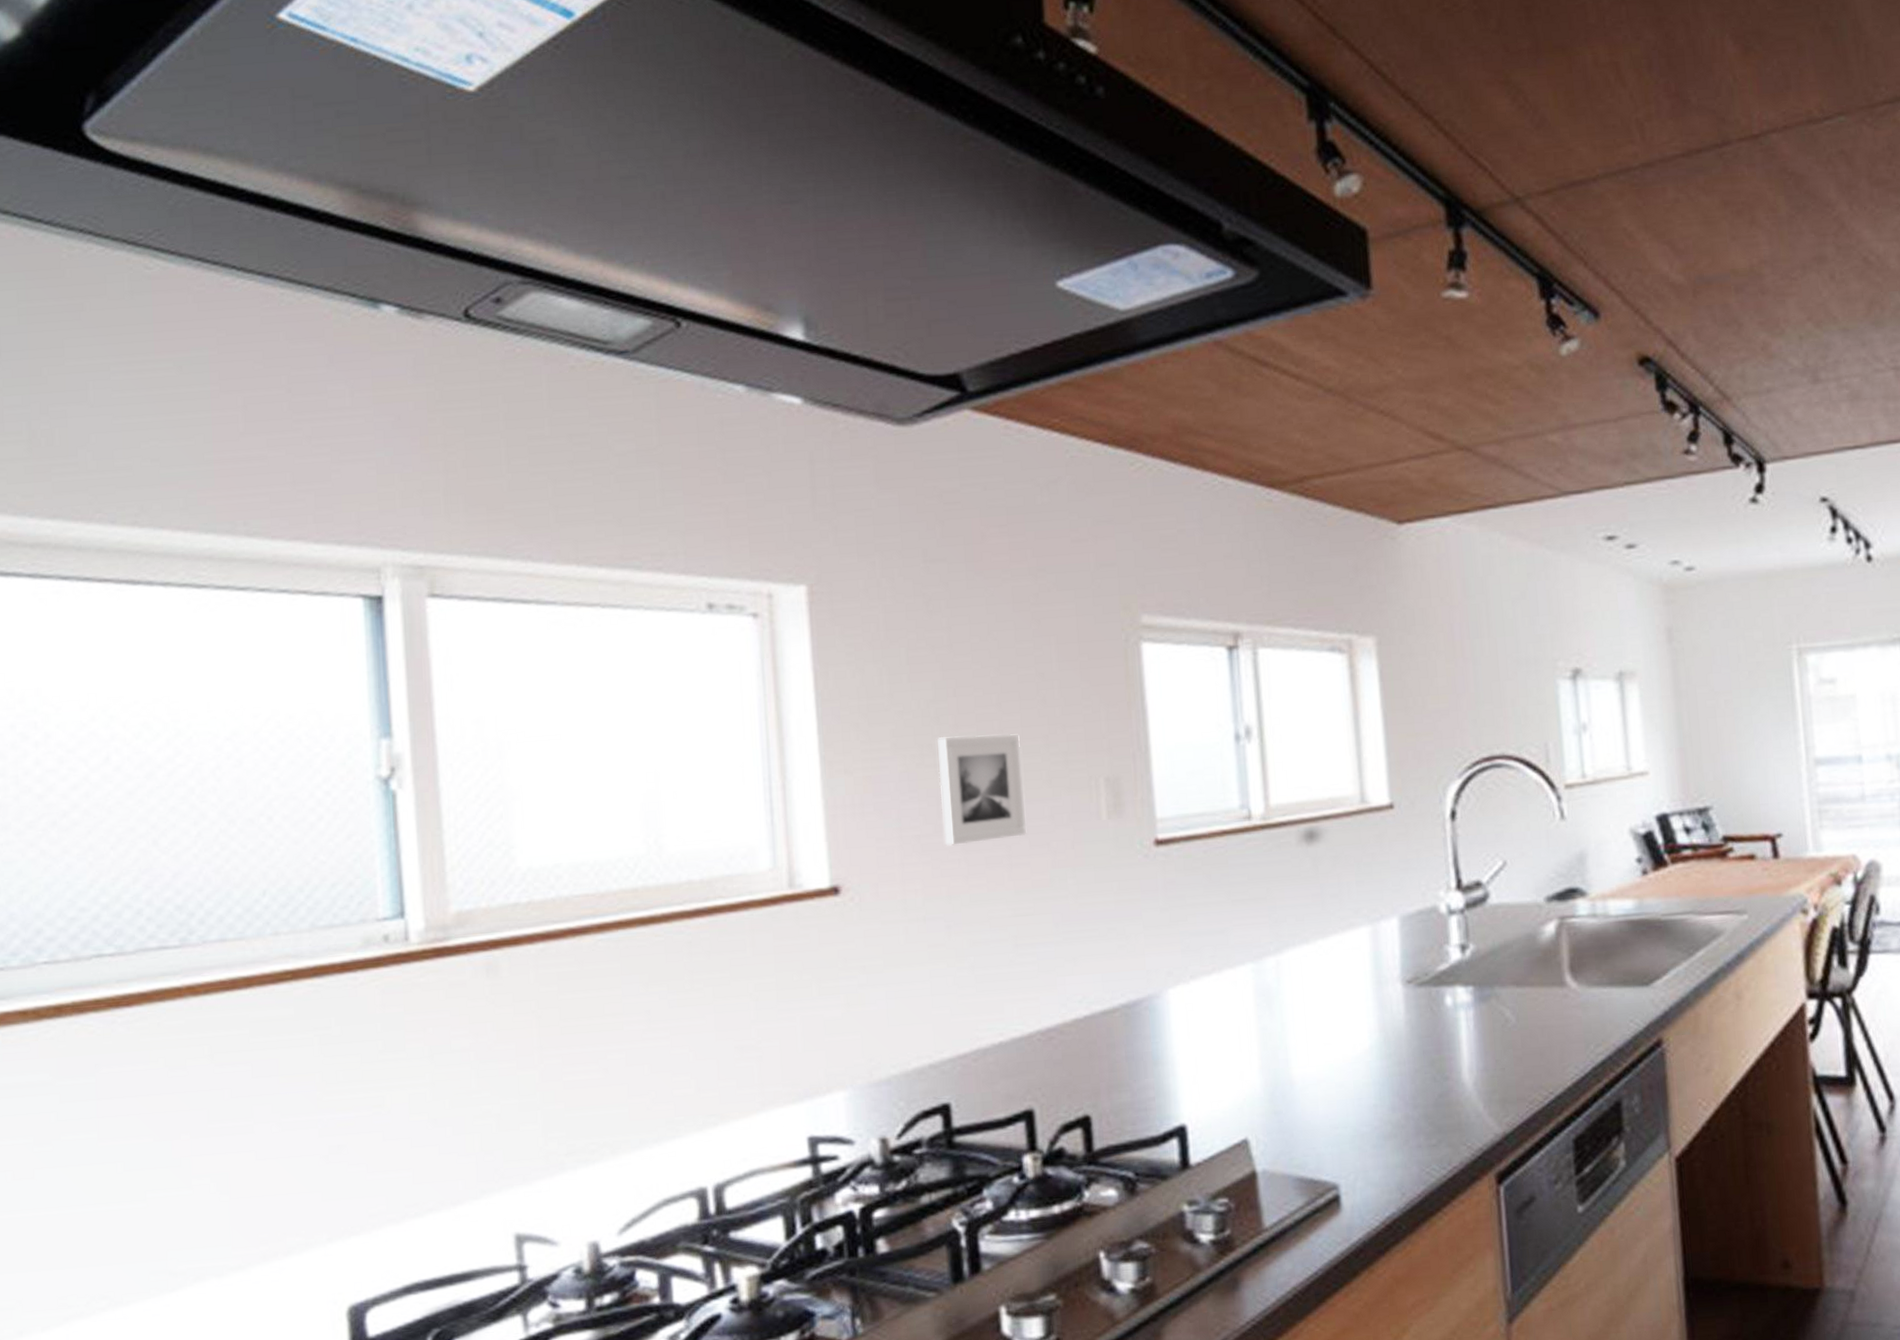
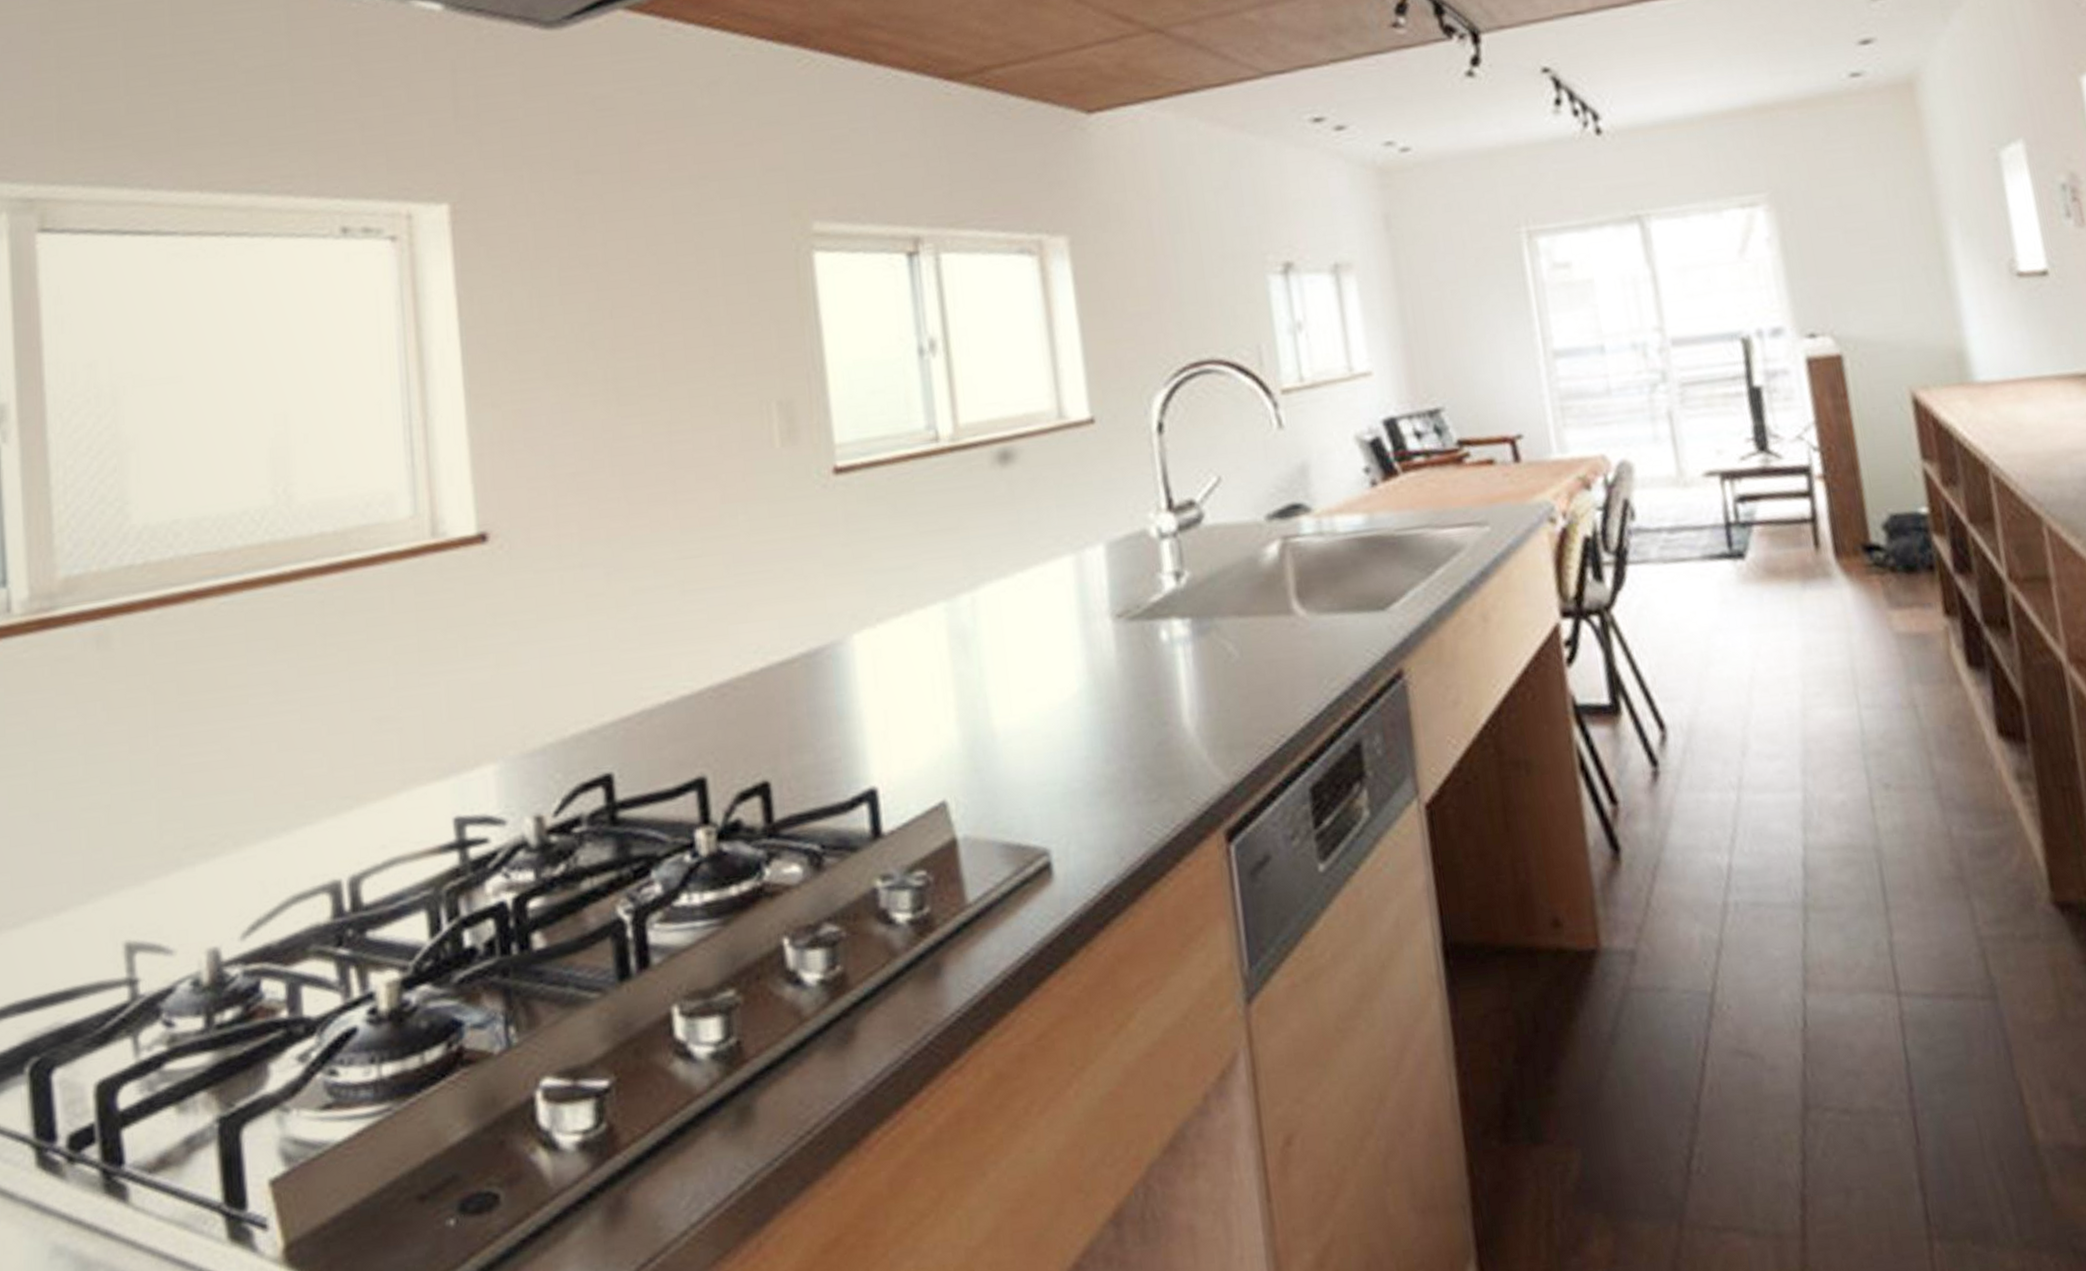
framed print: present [937,733,1027,846] -> none [593,356,693,483]

